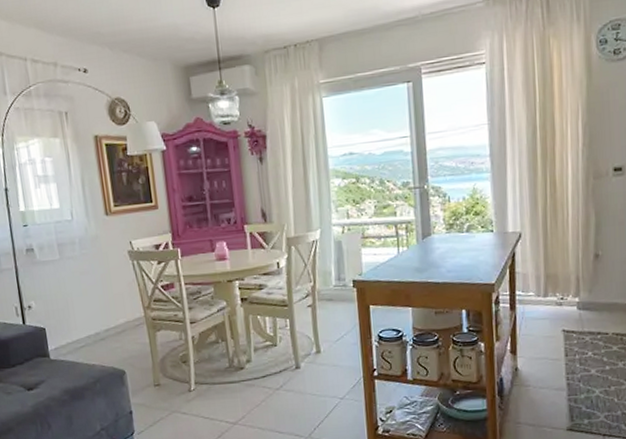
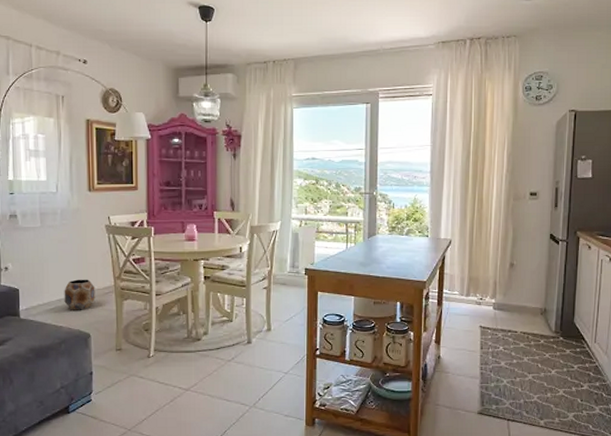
planter: none [92,312,126,347] -> present [64,279,95,310]

